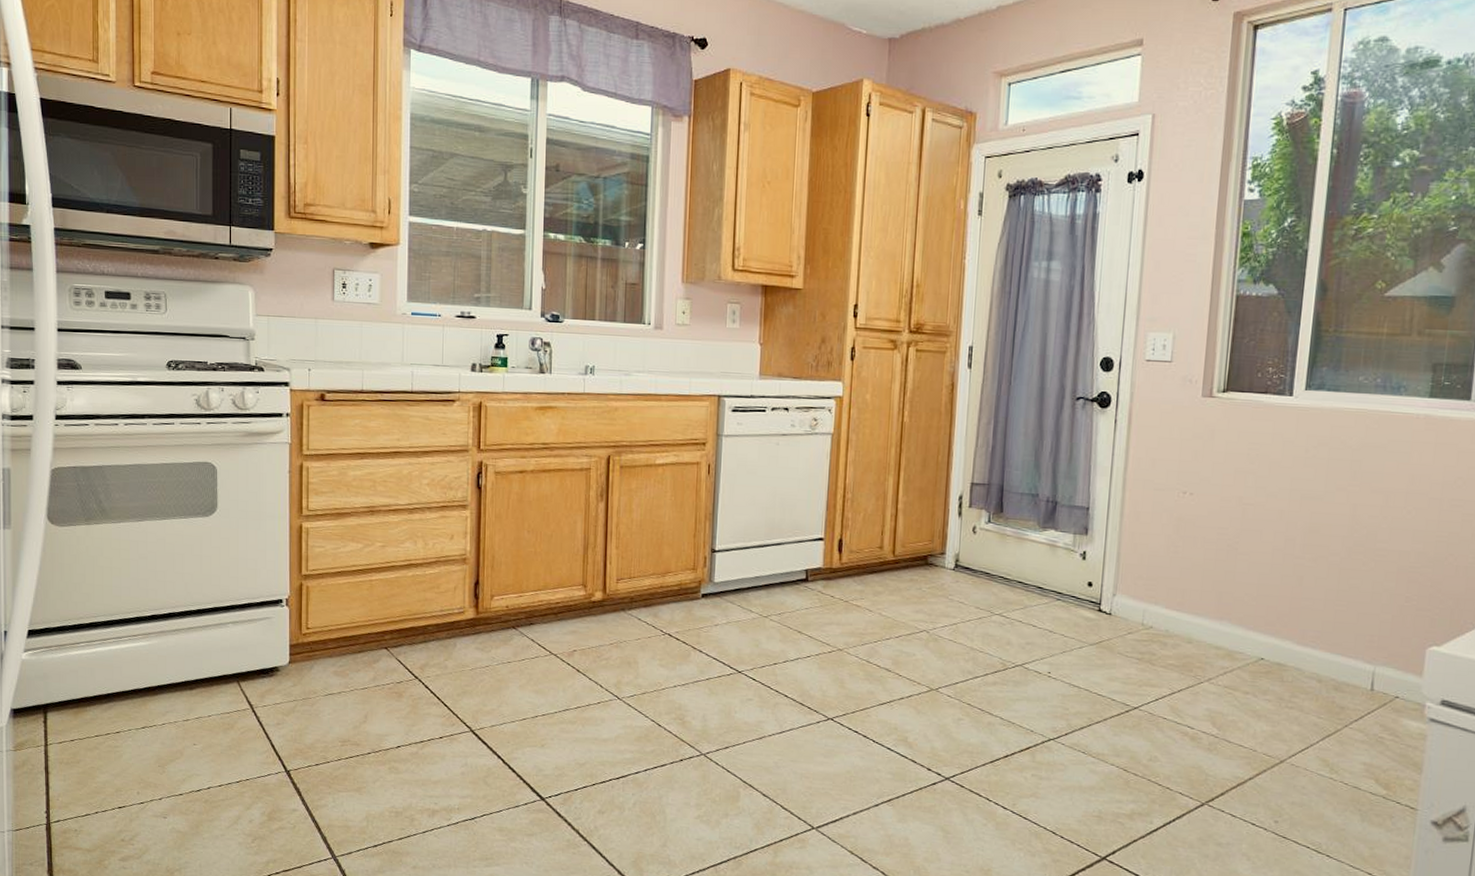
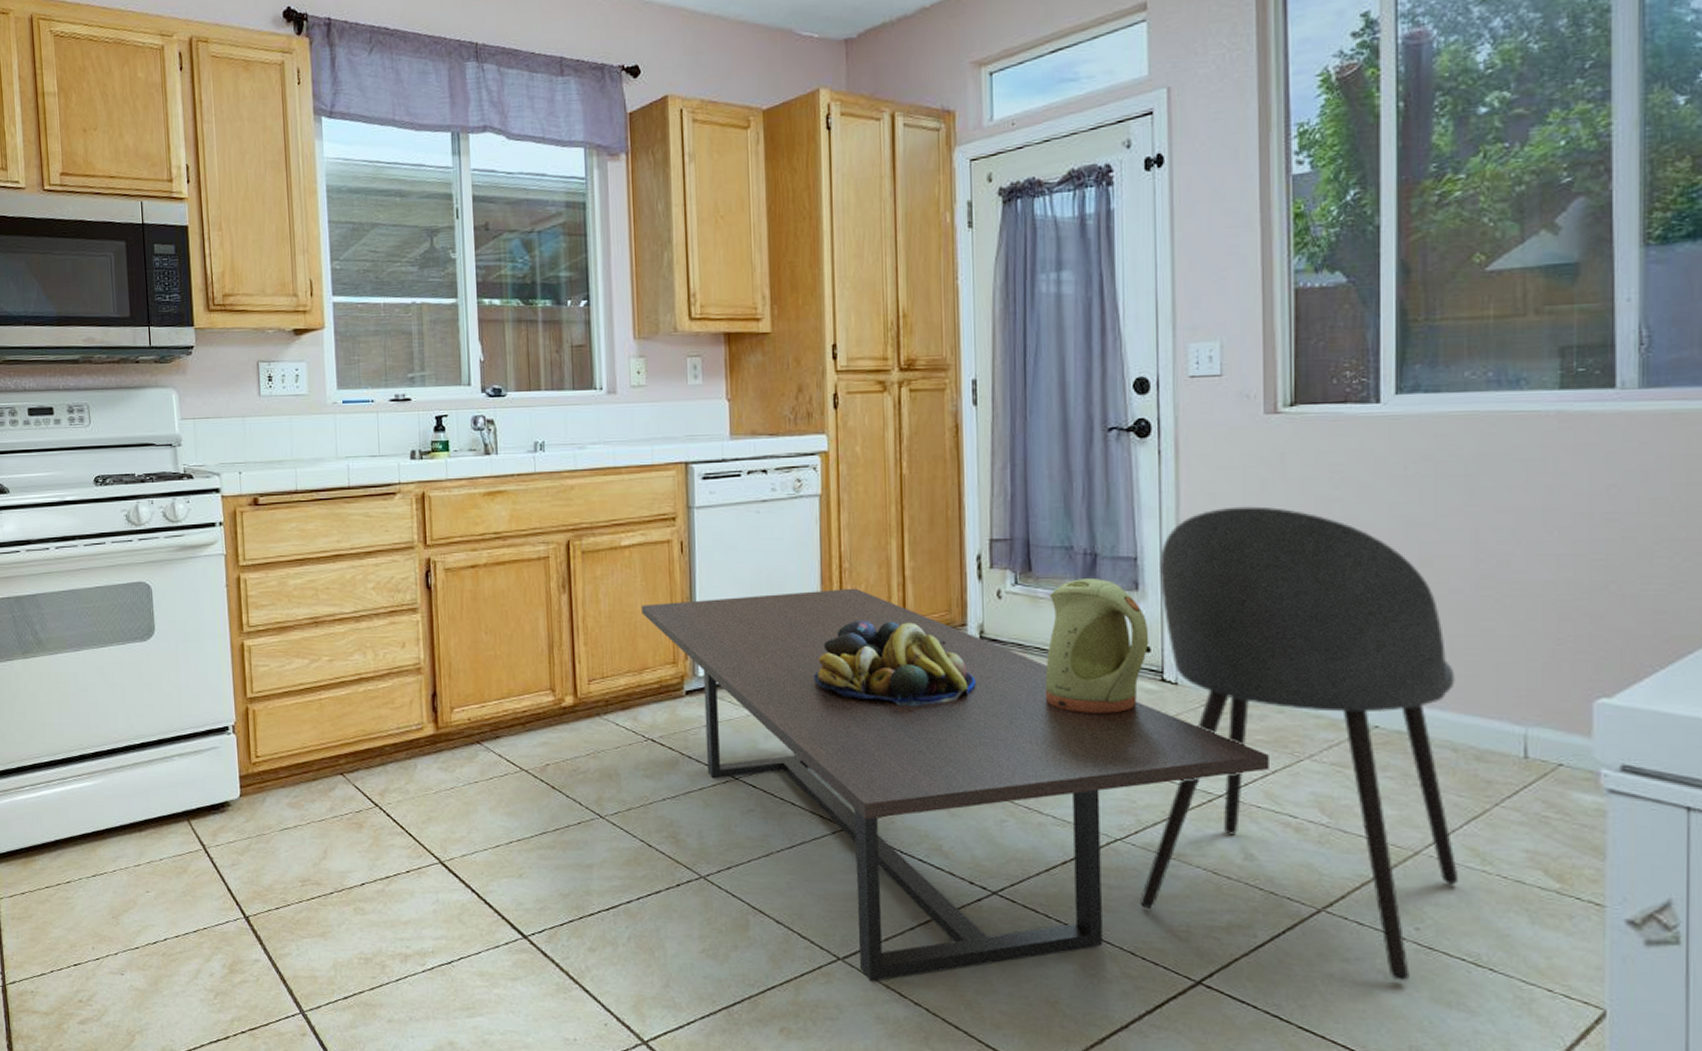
dining table: none [669,515,1177,848] -> present [641,588,1269,982]
fruit bowl: none [813,544,949,620] -> present [813,621,976,707]
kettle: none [1003,522,1093,636] -> present [1044,579,1149,713]
dining chair: none [1064,471,1326,863] -> present [1140,506,1459,982]

